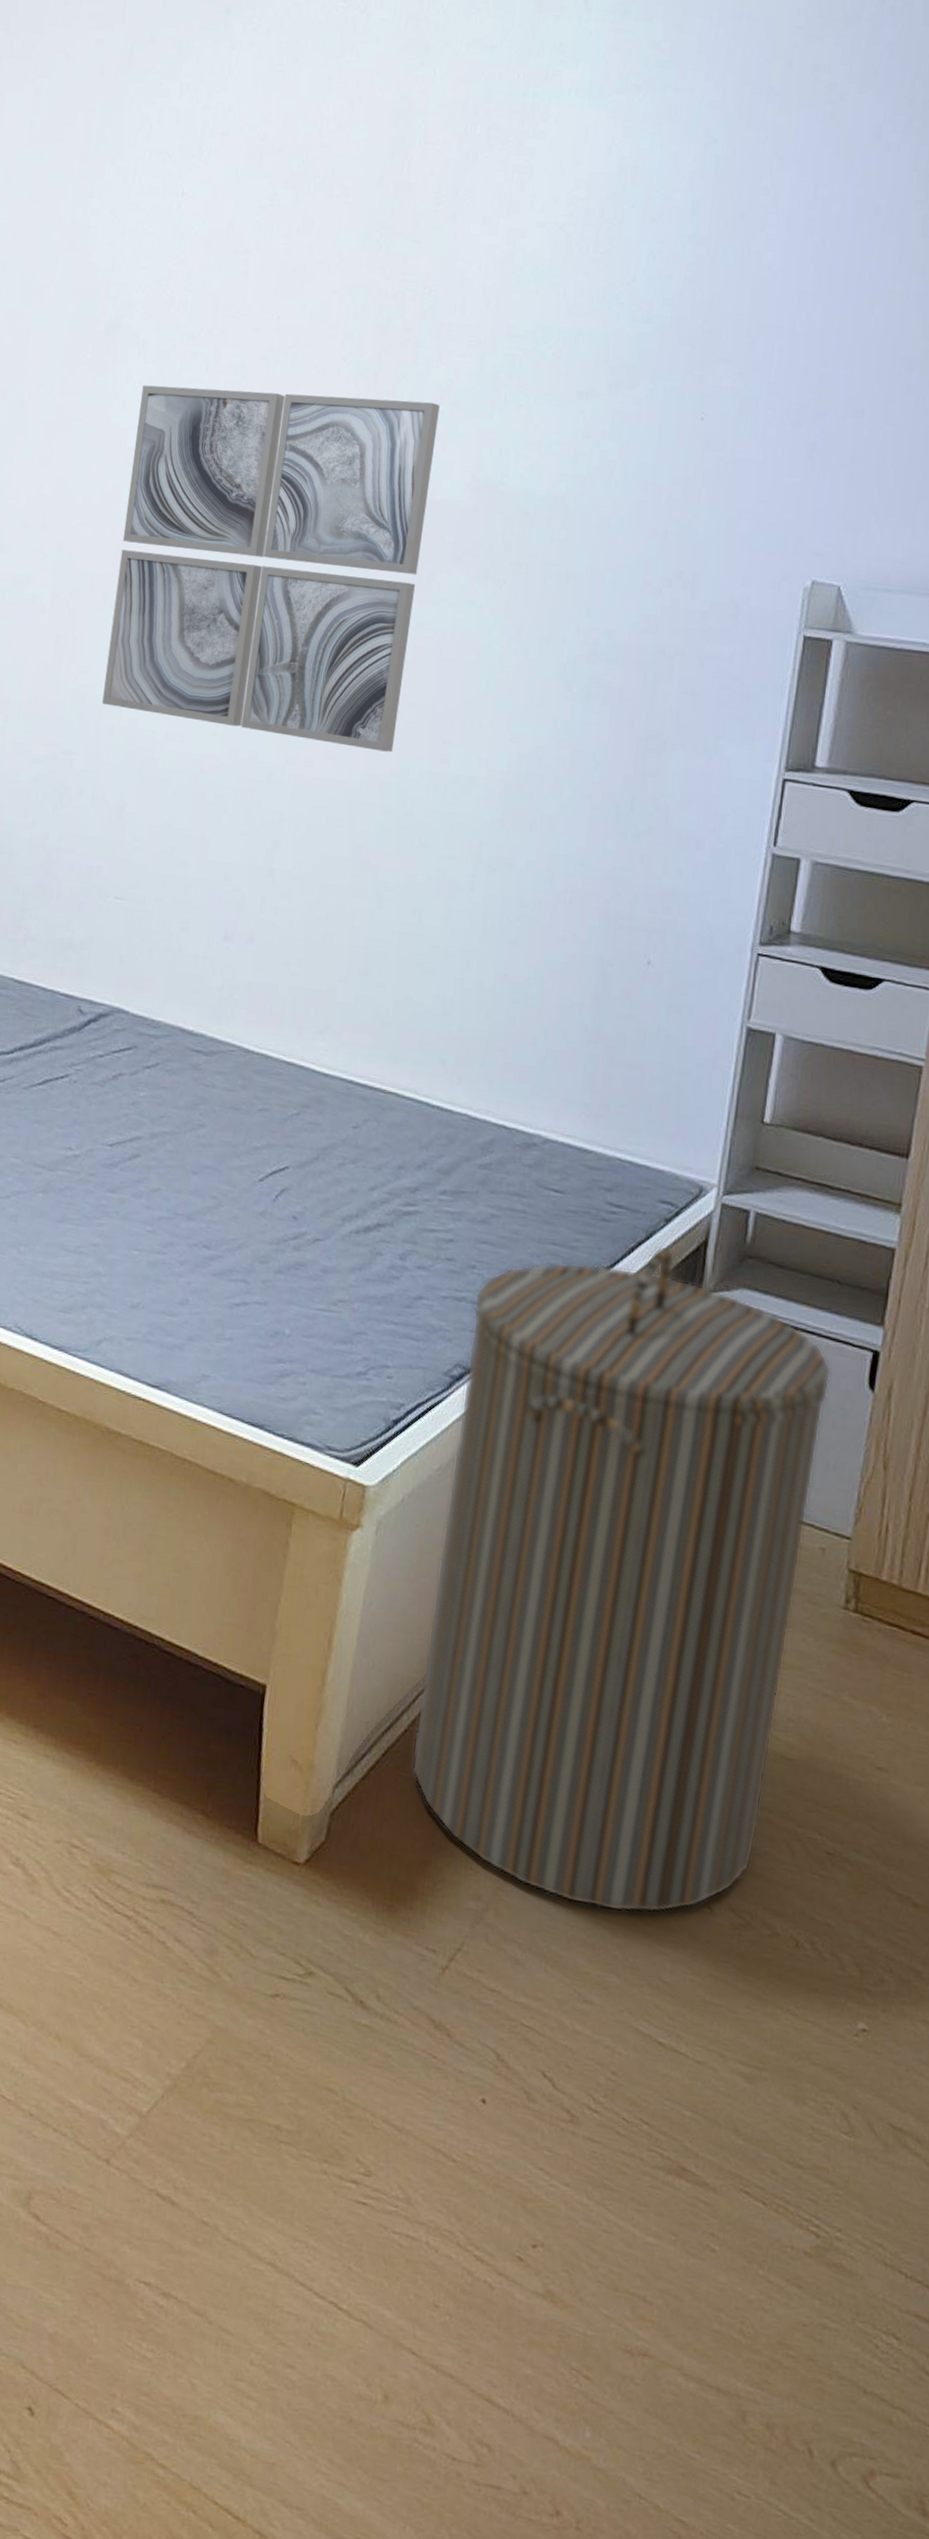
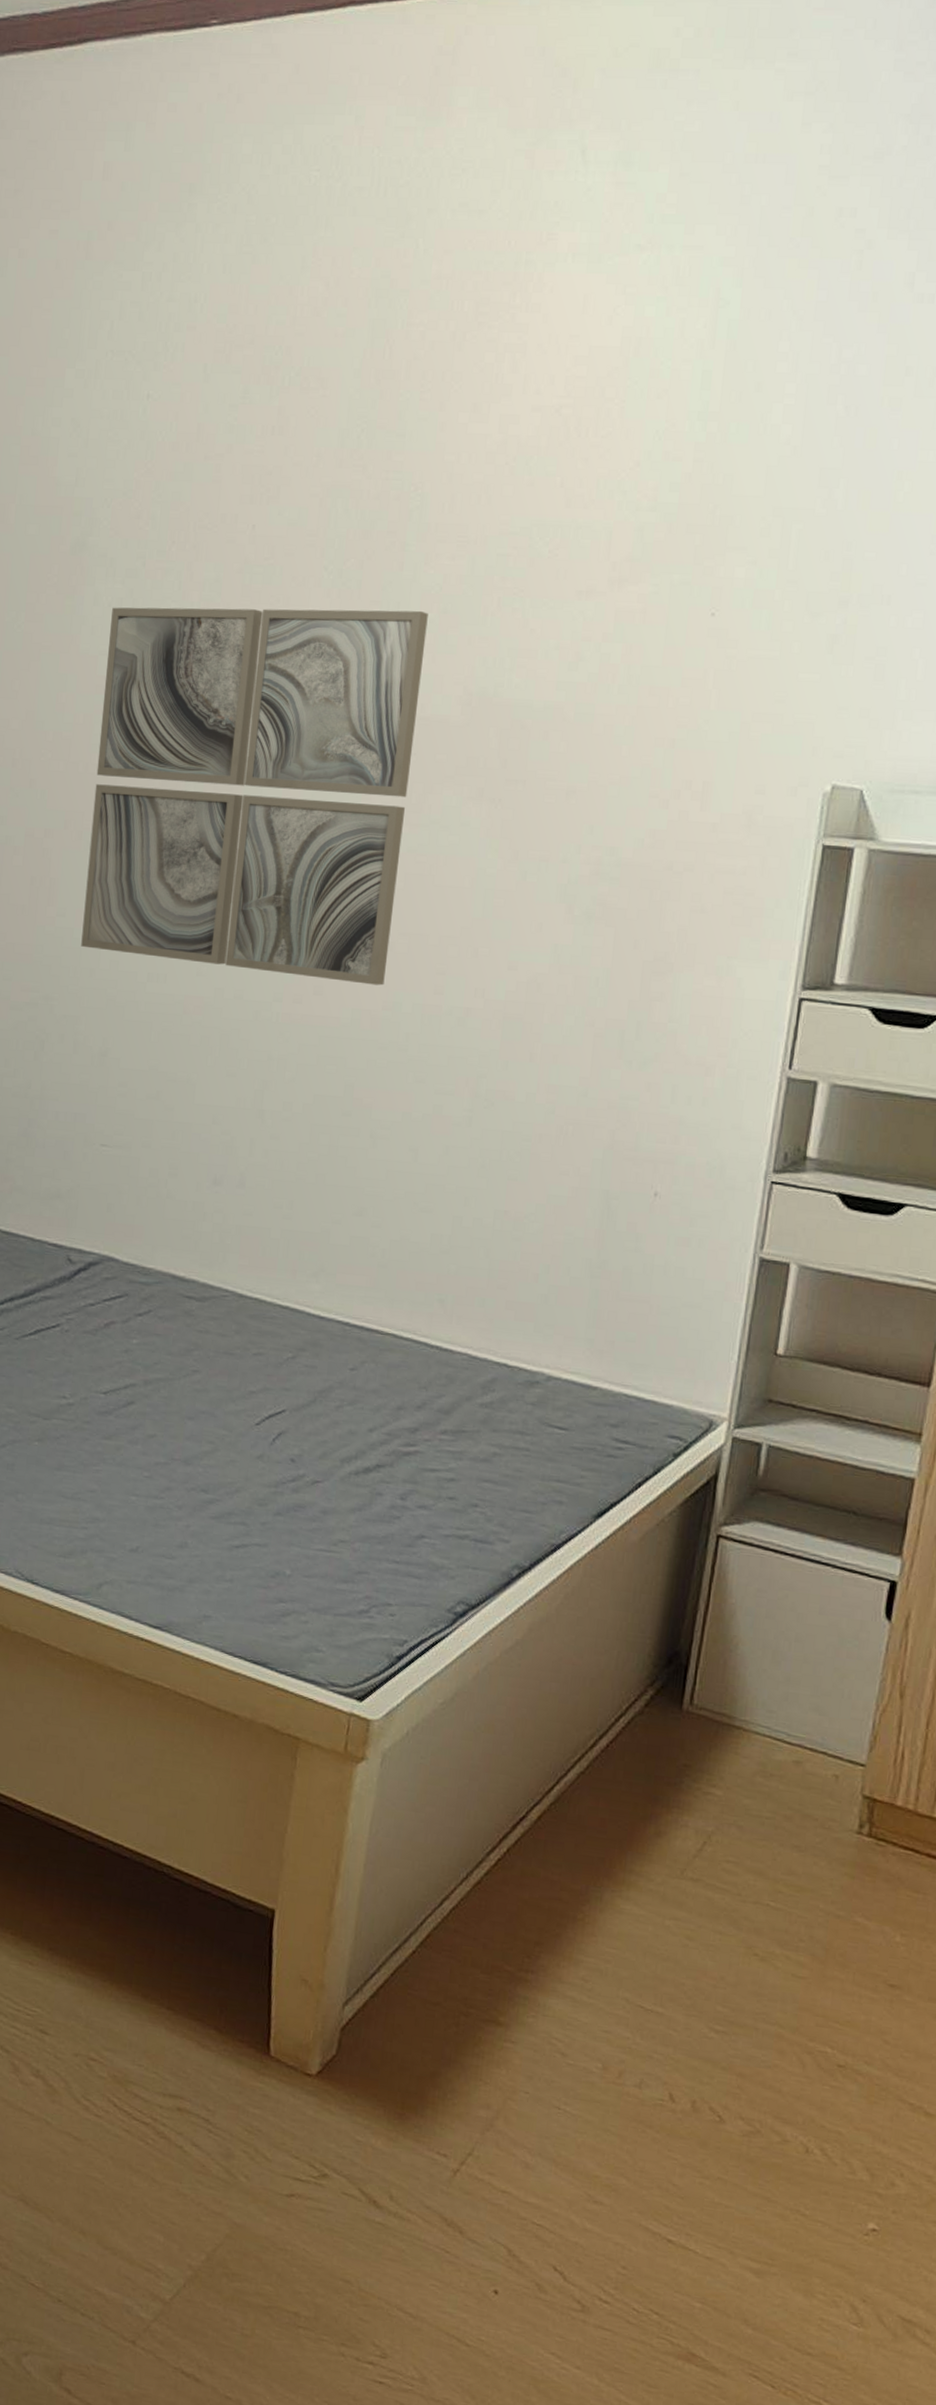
laundry hamper: present [412,1245,832,1914] -> none [421,1480,847,2122]

